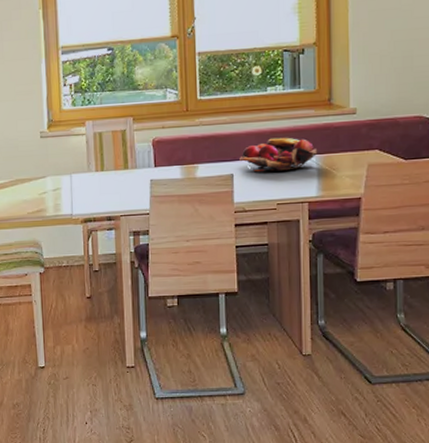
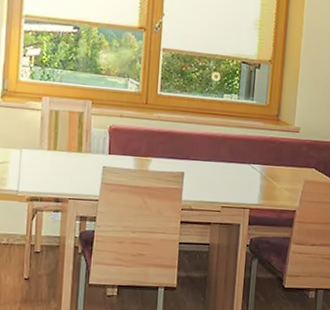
fruit basket: present [240,137,318,172] -> none [191,143,263,176]

